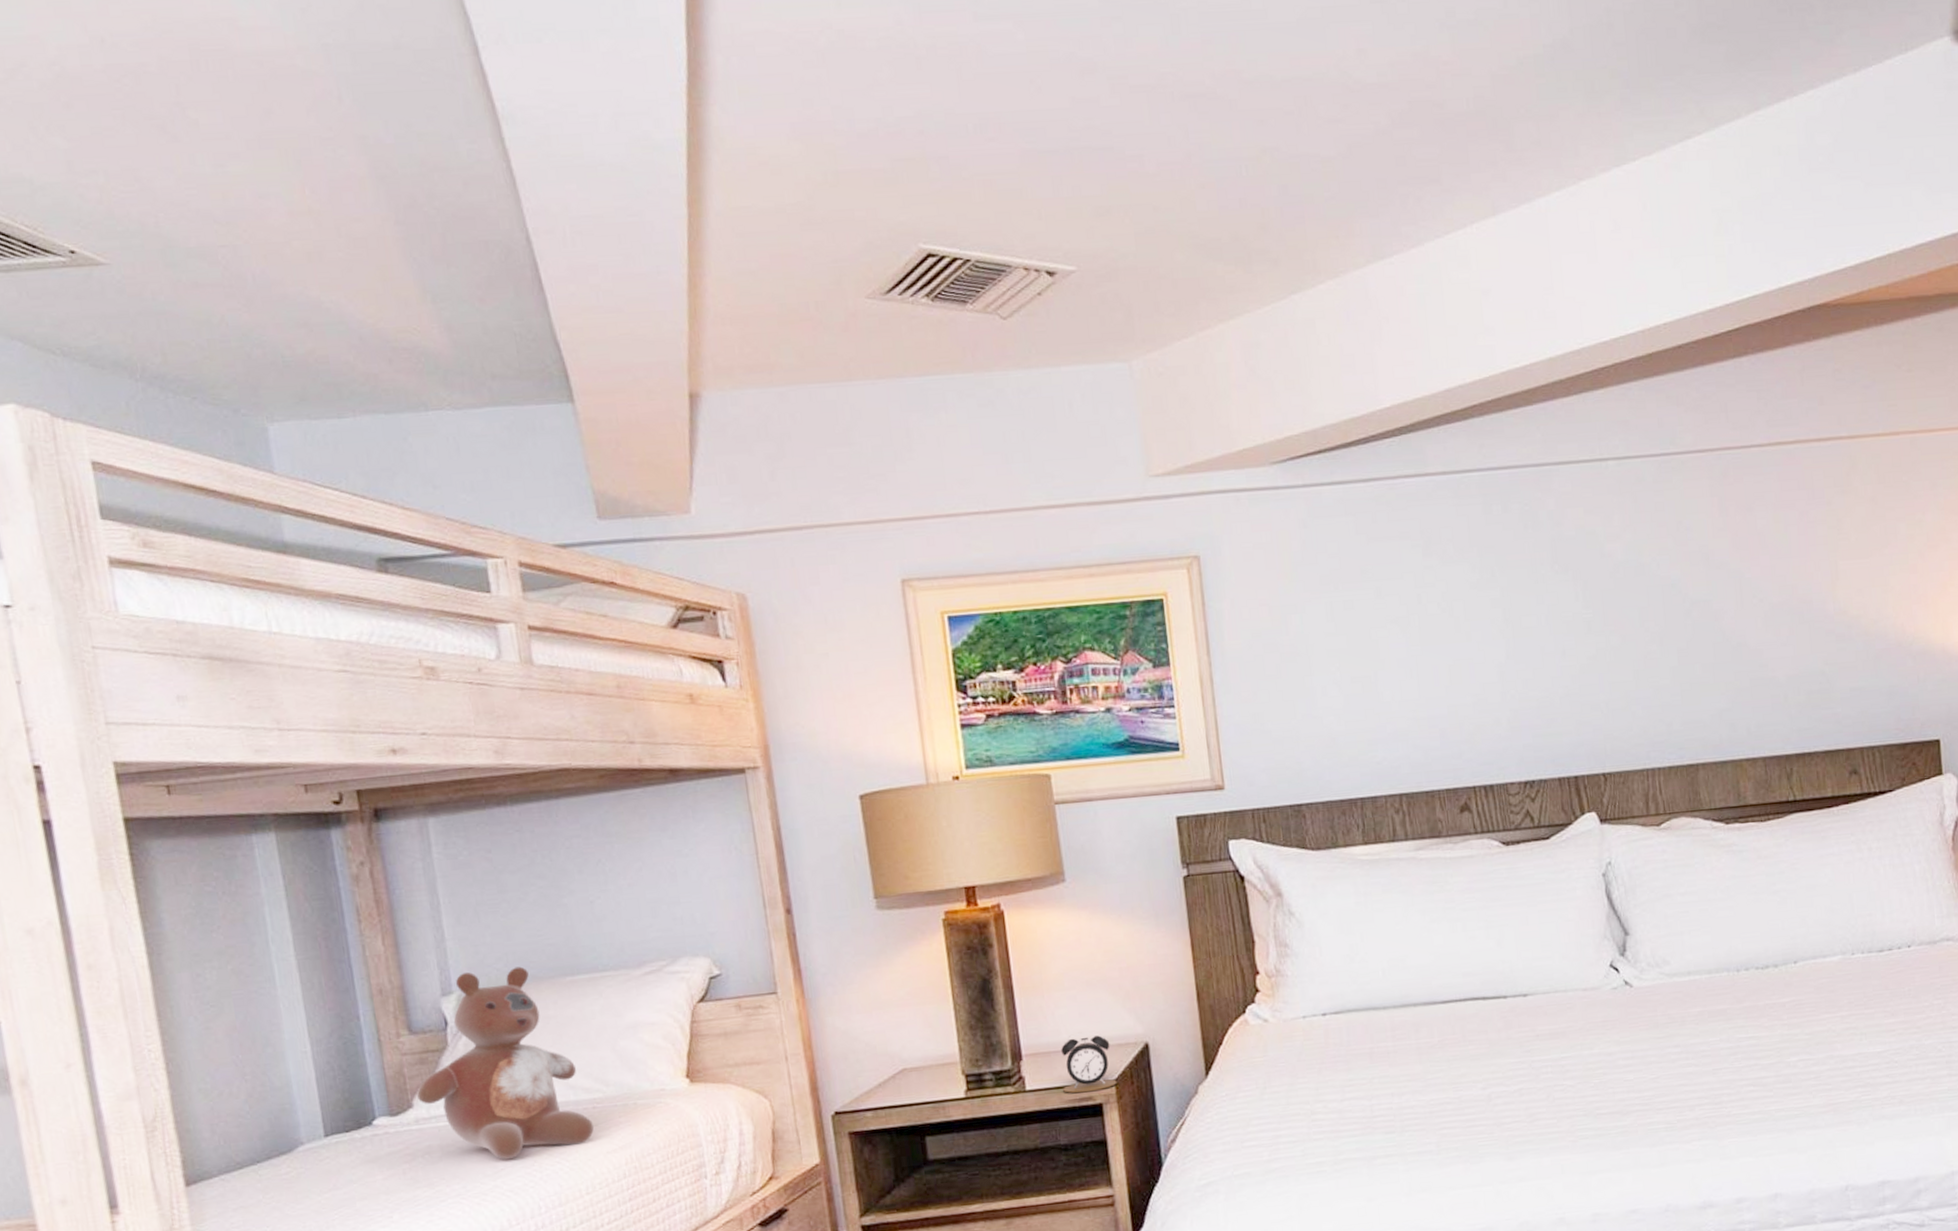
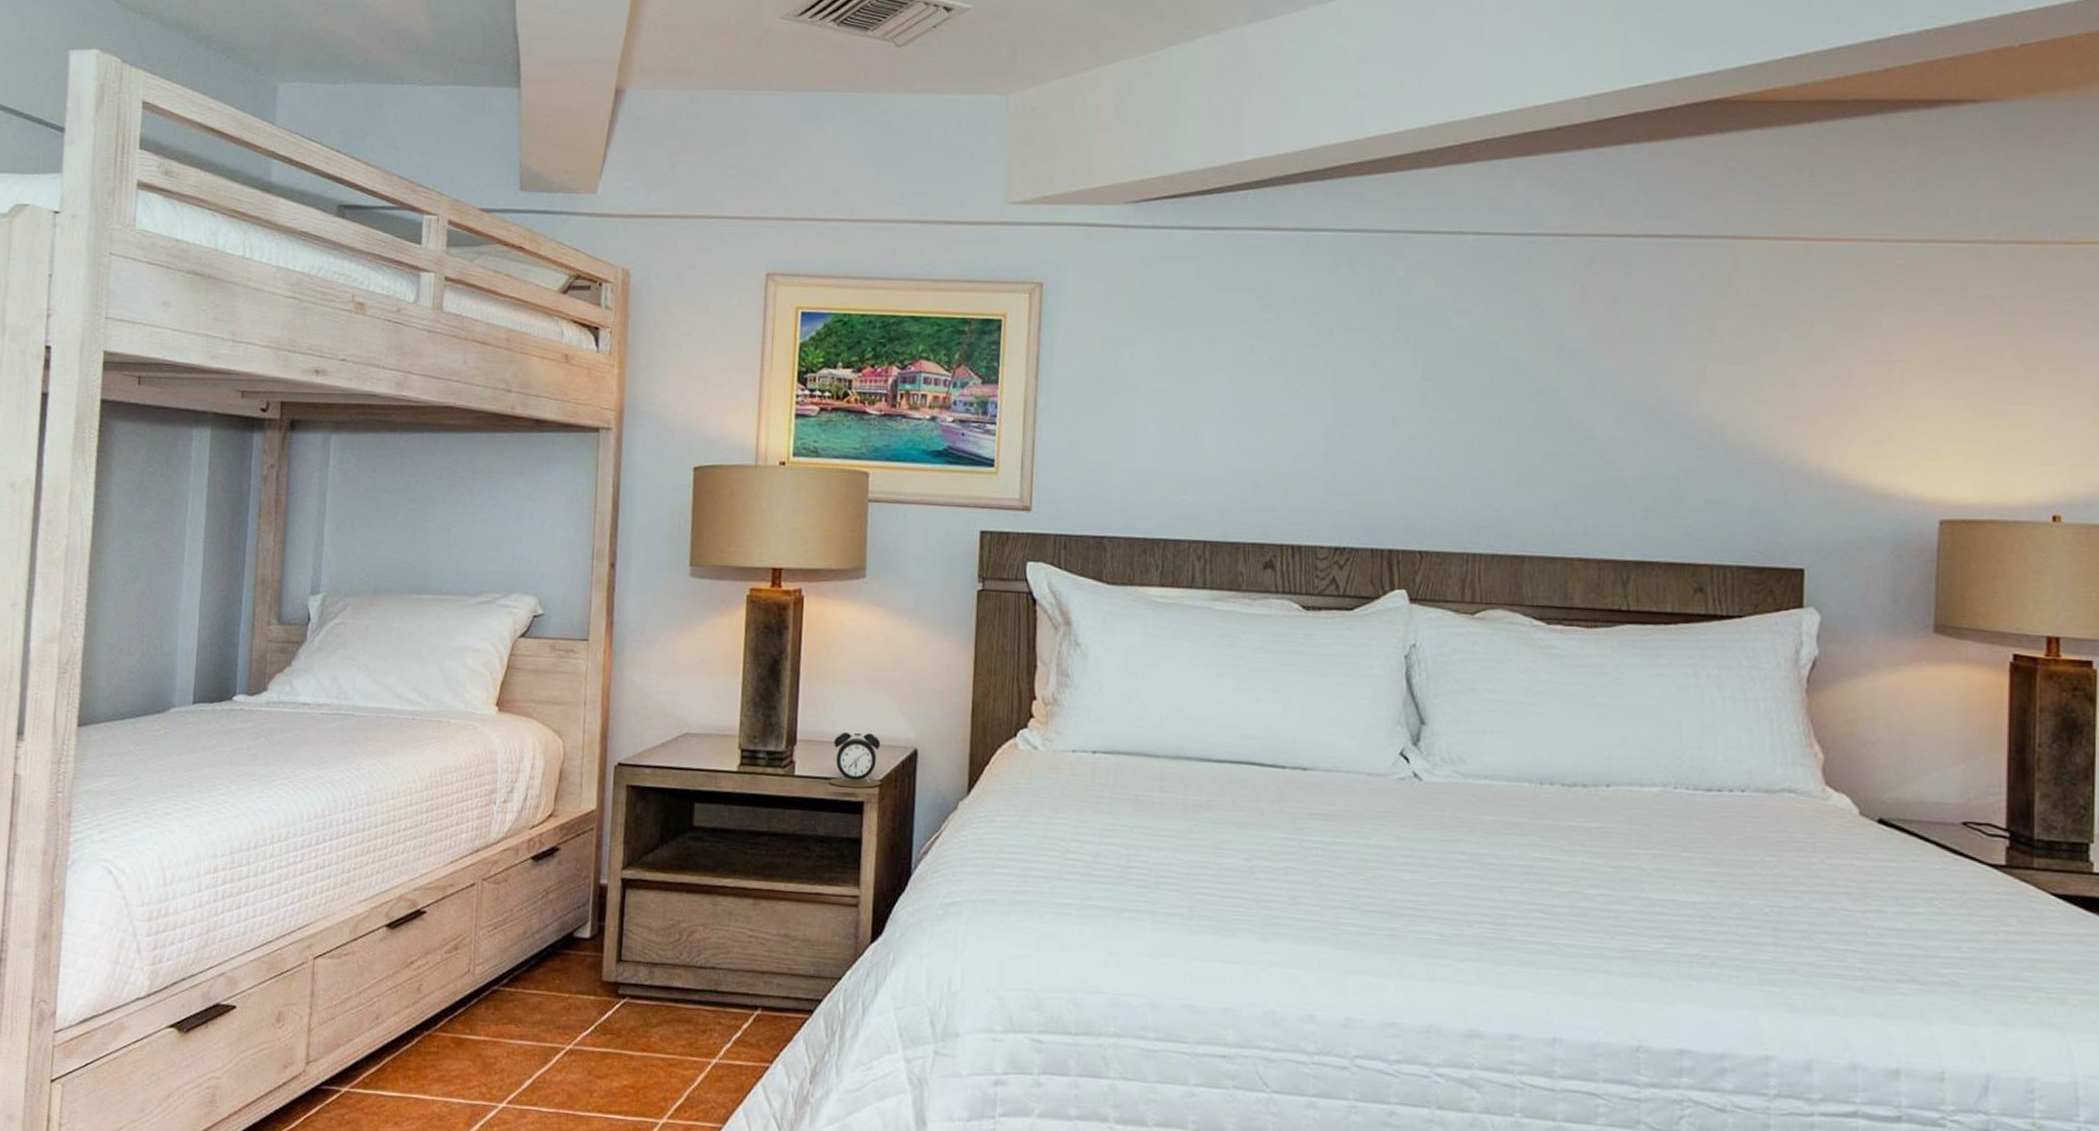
stuffed bear: present [416,966,594,1159] -> none [272,577,410,753]

